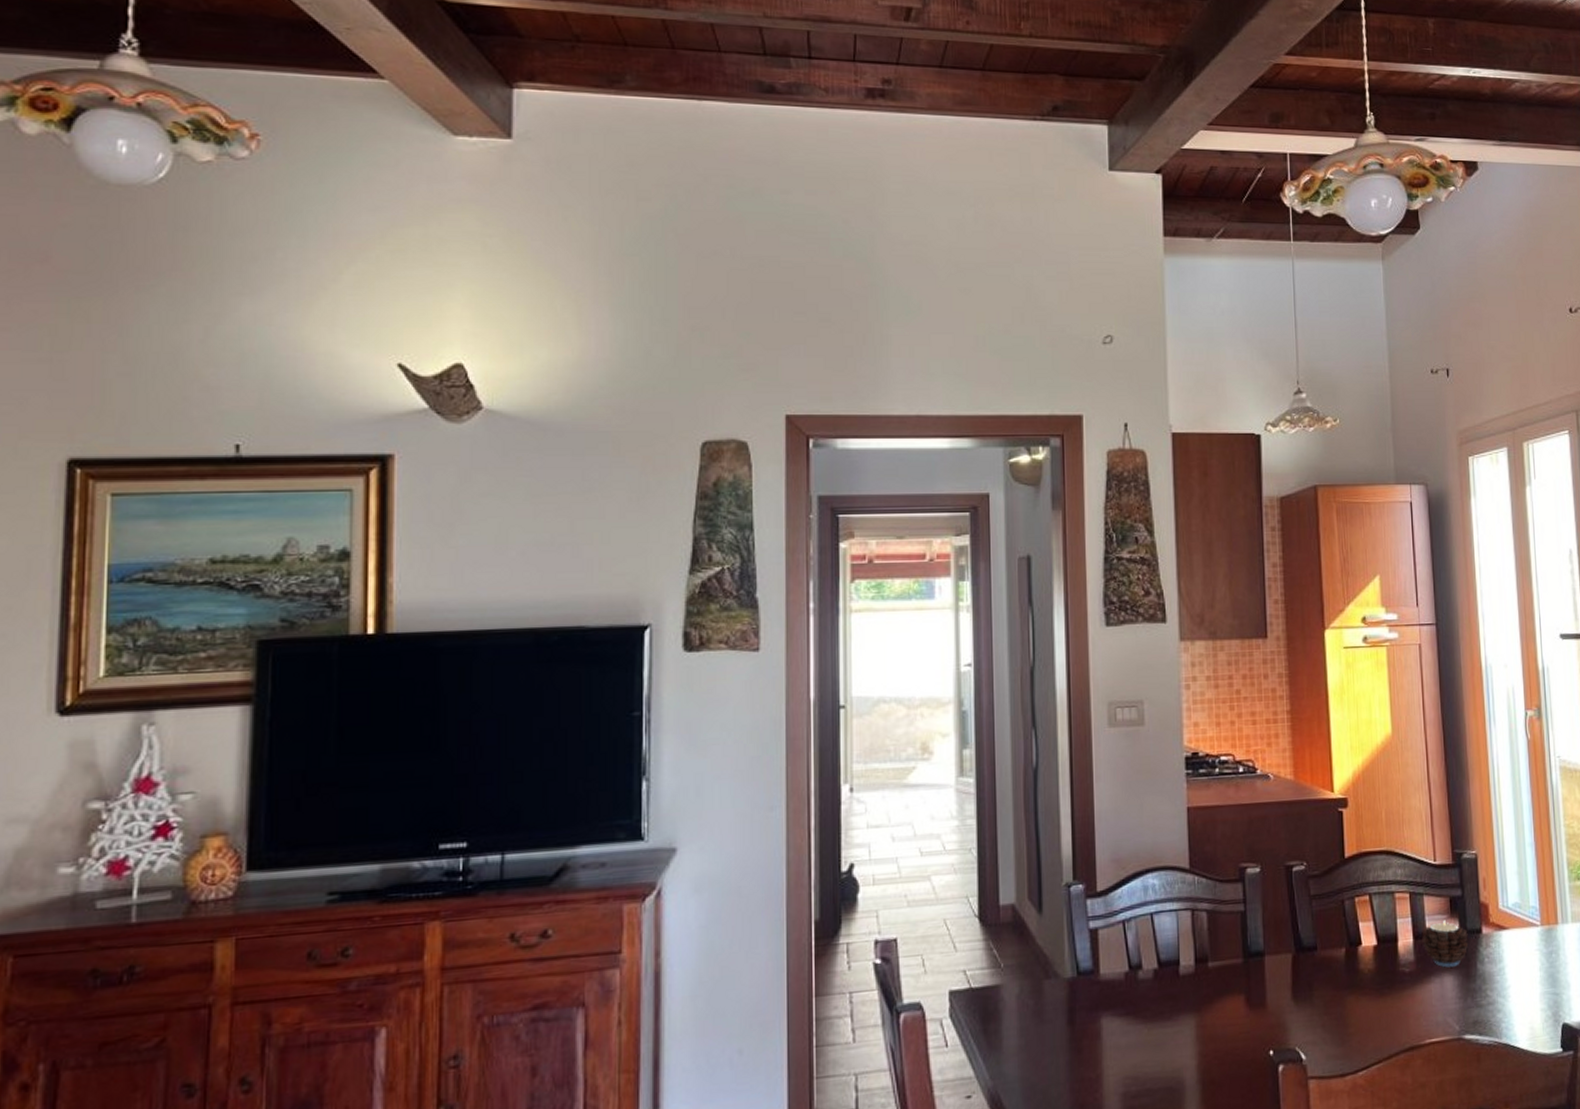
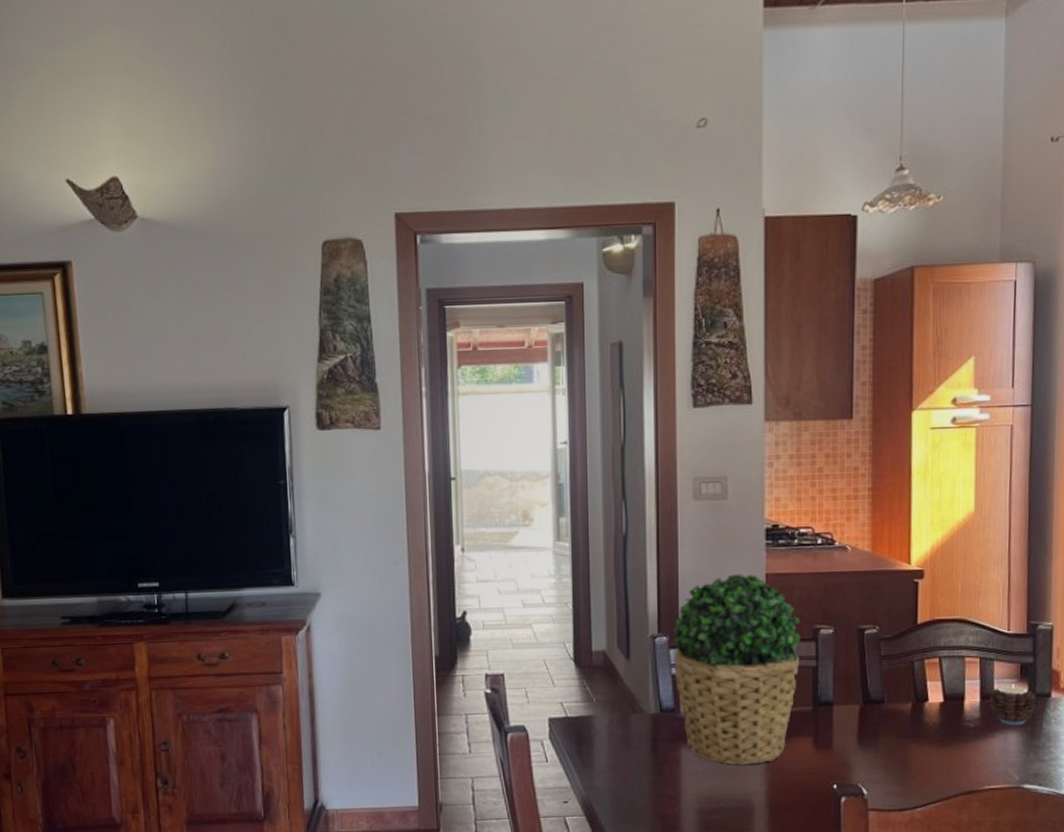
potted plant: none [1090,808,1227,1034] -> present [674,574,801,765]

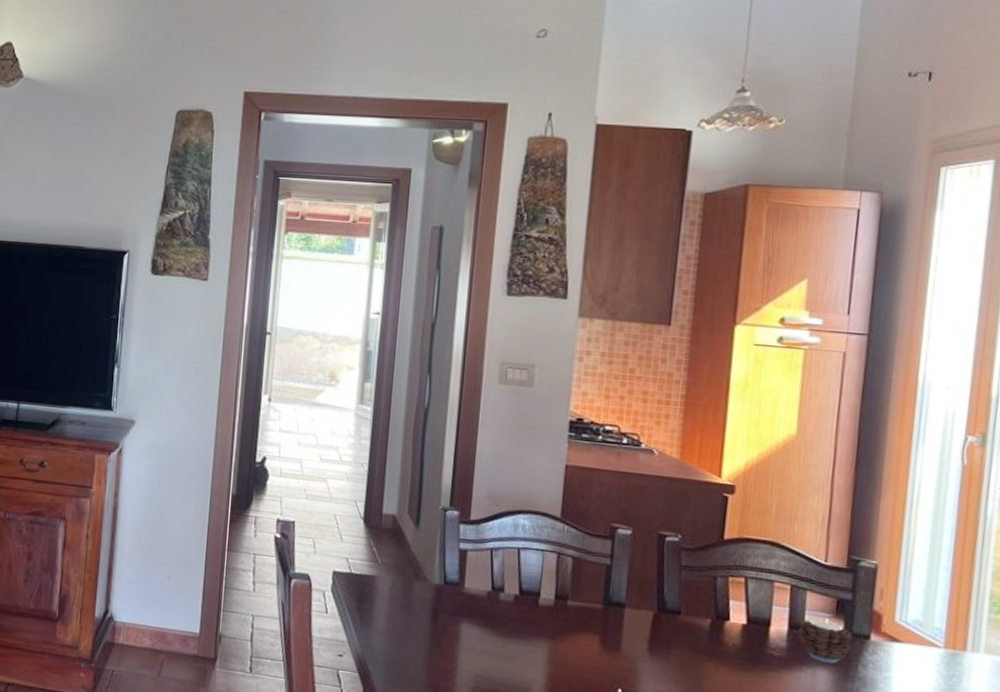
potted plant: present [674,574,801,765] -> none [463,460,598,653]

